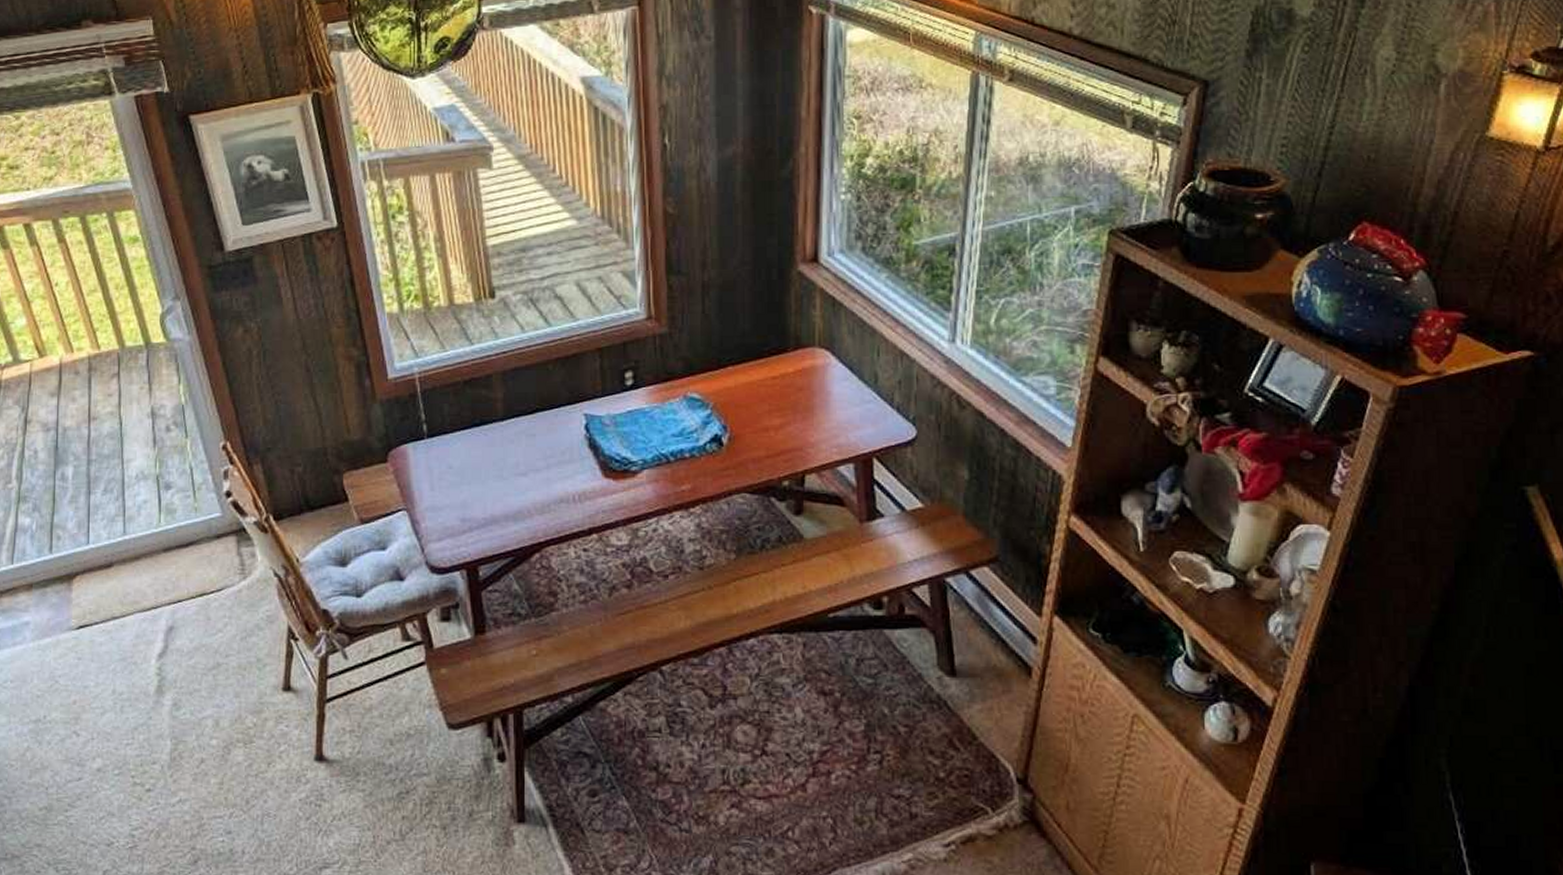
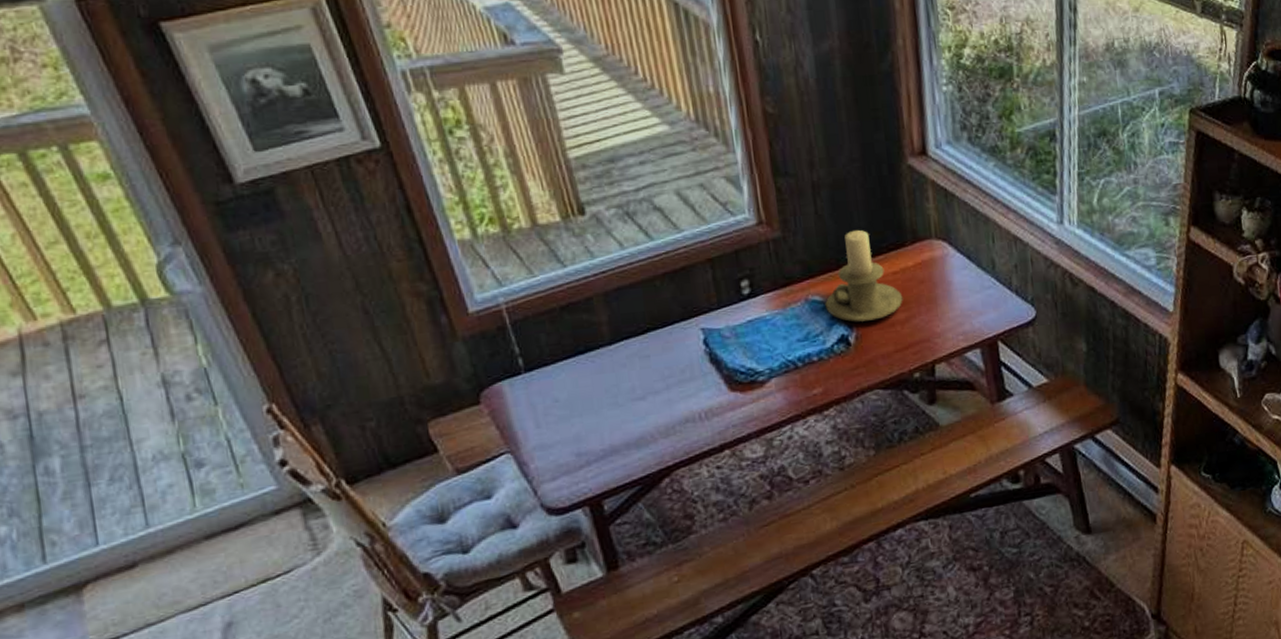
candle holder: none [702,333,780,423] -> present [825,230,903,322]

